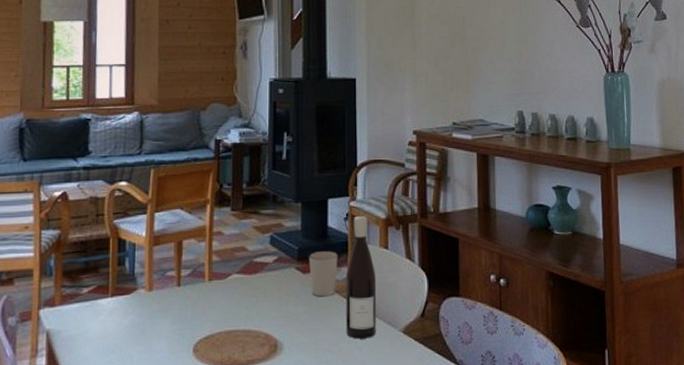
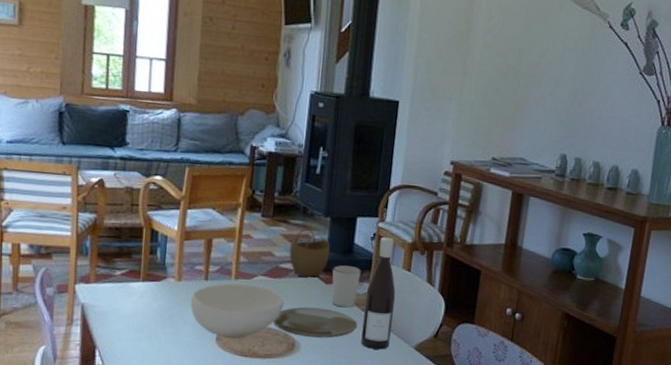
bowl: none [164,285,262,349] -> present [191,283,285,339]
plate: none [253,300,341,335] -> present [274,306,358,338]
woven basket: none [263,217,304,269] -> present [289,228,330,277]

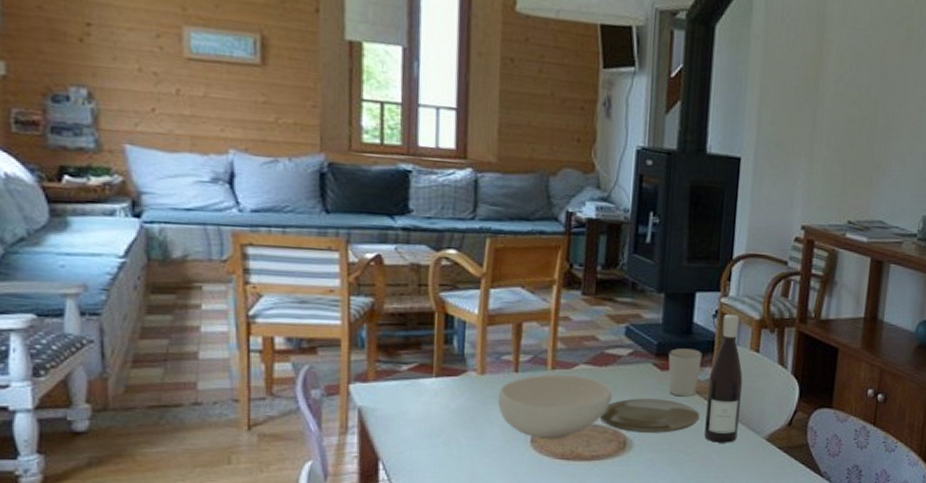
woven basket: present [289,228,330,277] -> none [616,306,665,364]

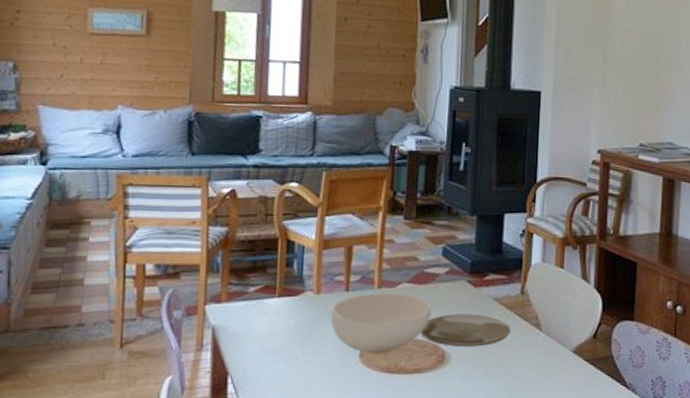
cup: present [668,348,707,397] -> none [481,266,516,312]
bottle: present [704,313,743,443] -> none [515,233,550,356]

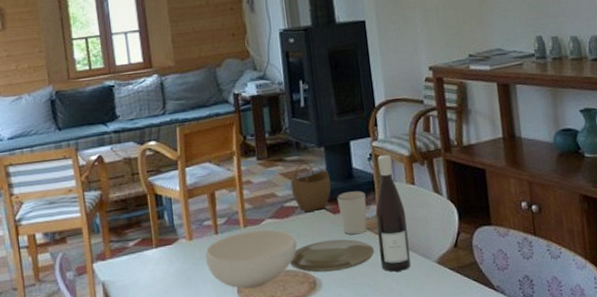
woven basket: none [434,228,478,281] -> present [290,162,331,212]
cup: none [481,266,516,312] -> present [336,191,372,235]
bottle: none [515,233,550,356] -> present [375,154,411,272]

